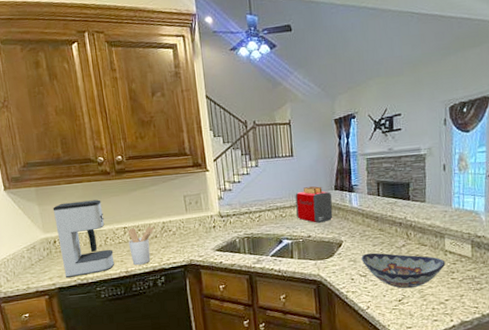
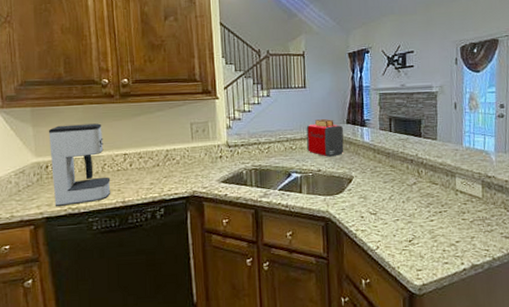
utensil holder: present [128,226,154,266] -> none [127,154,157,195]
decorative bowl: present [361,252,446,289] -> none [372,190,456,229]

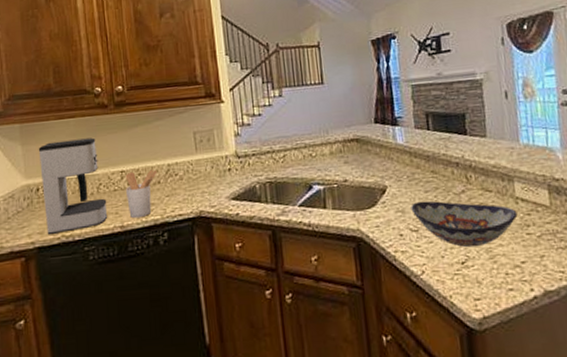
utensil holder: none [127,154,157,195] -> present [125,169,157,219]
toaster: present [306,118,344,157] -> none [327,118,374,164]
decorative bowl: none [372,190,456,229] -> present [411,200,518,248]

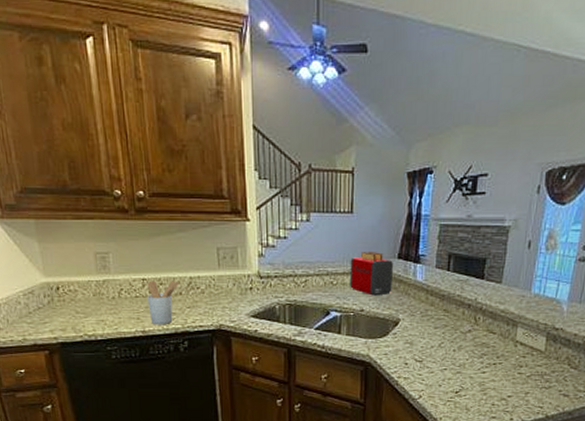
coffee maker: present [38,137,108,235] -> none [56,242,130,333]
toaster: none [327,118,374,164] -> present [350,251,393,296]
decorative bowl: present [411,200,518,248] -> none [419,336,514,380]

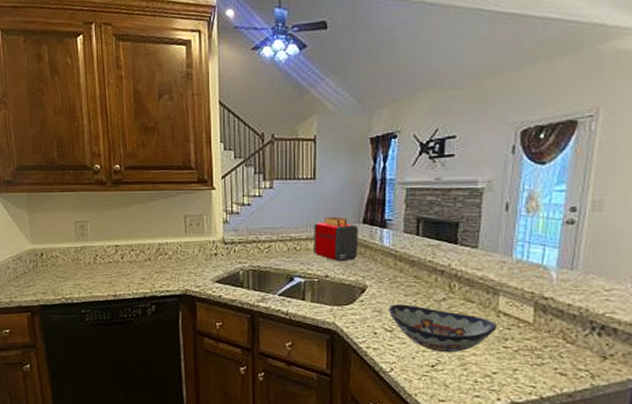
utensil holder: present [146,280,179,325] -> none [119,247,148,290]
decorative bowl: none [419,336,514,380] -> present [389,304,497,353]

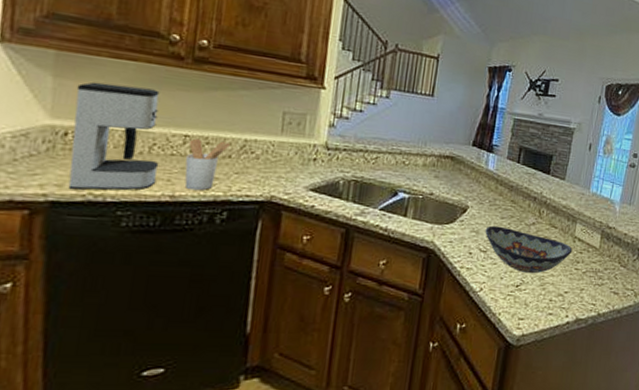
coffee maker: none [42,212,103,296] -> present [68,82,160,191]
utensil holder: none [119,247,148,290] -> present [184,138,230,191]
toaster: present [314,216,358,261] -> none [422,135,467,181]

